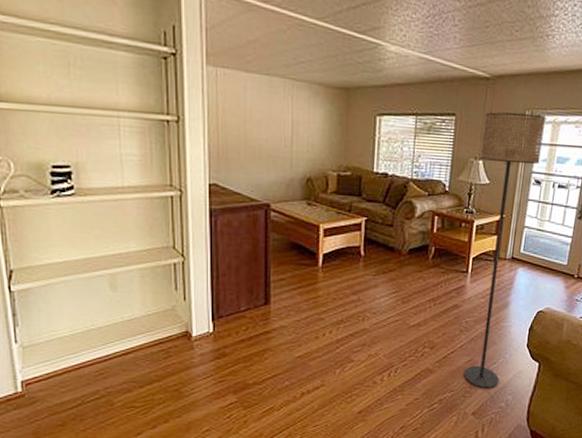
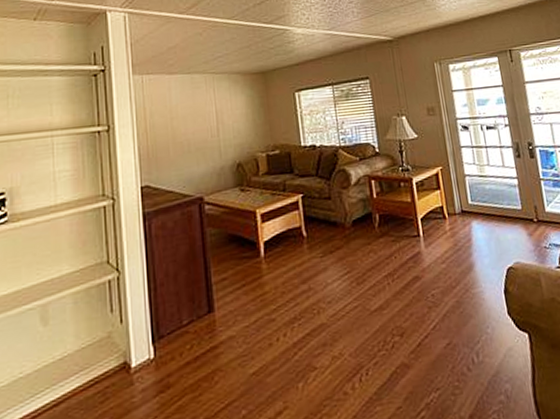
floor lamp: present [464,112,547,389] -> none [396,63,490,379]

